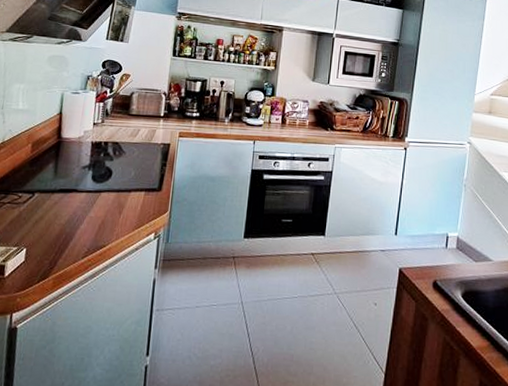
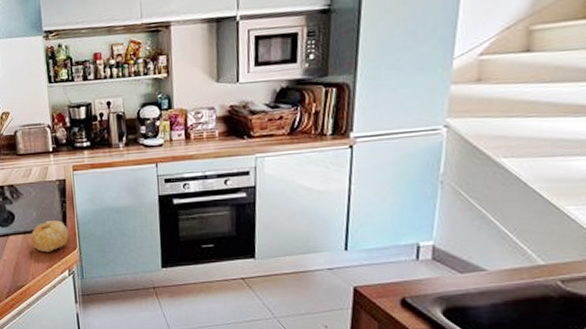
fruit: none [123,182,163,213] -> present [30,221,69,252]

